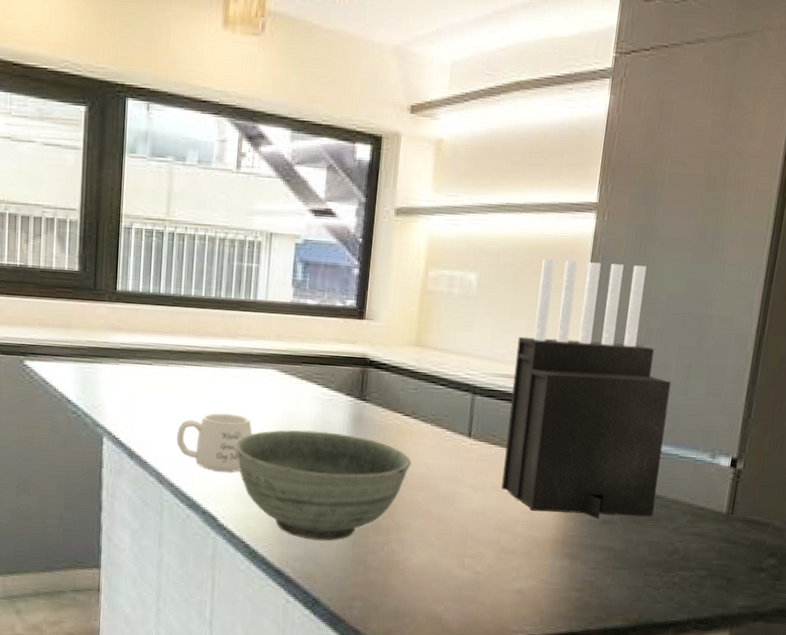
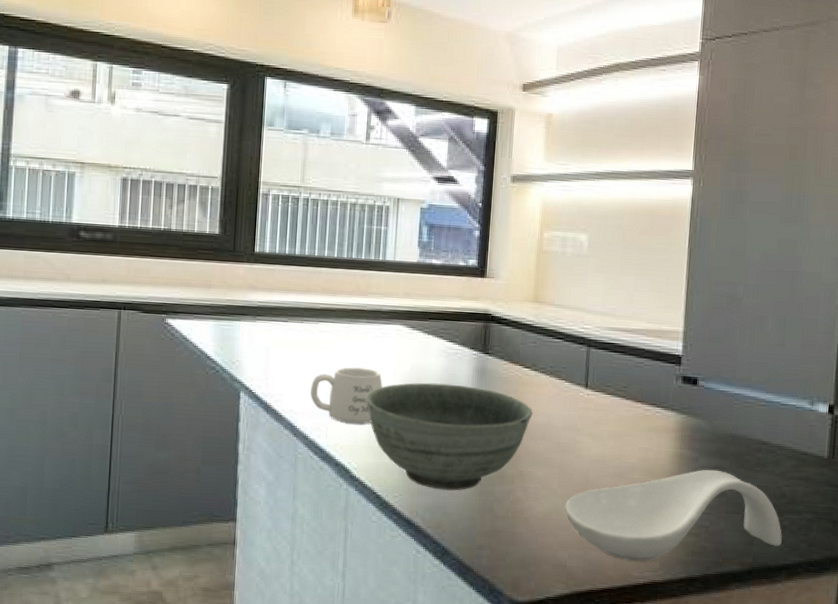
spoon rest: none [441,523,672,616] -> present [564,469,782,562]
knife block: present [501,259,672,519] -> none [618,221,769,465]

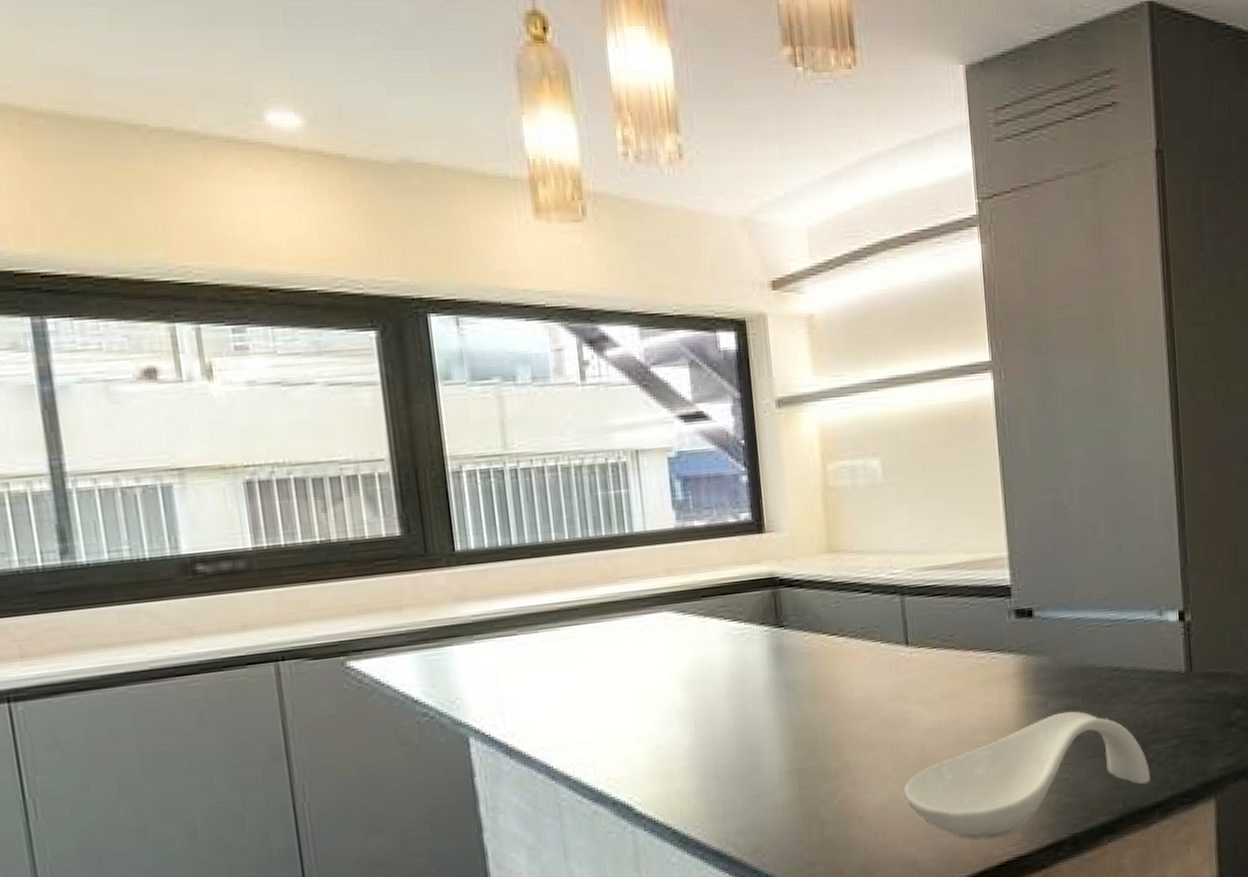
mug: present [311,367,382,424] -> none [563,674,657,749]
bowl: present [364,382,533,491] -> none [636,671,849,807]

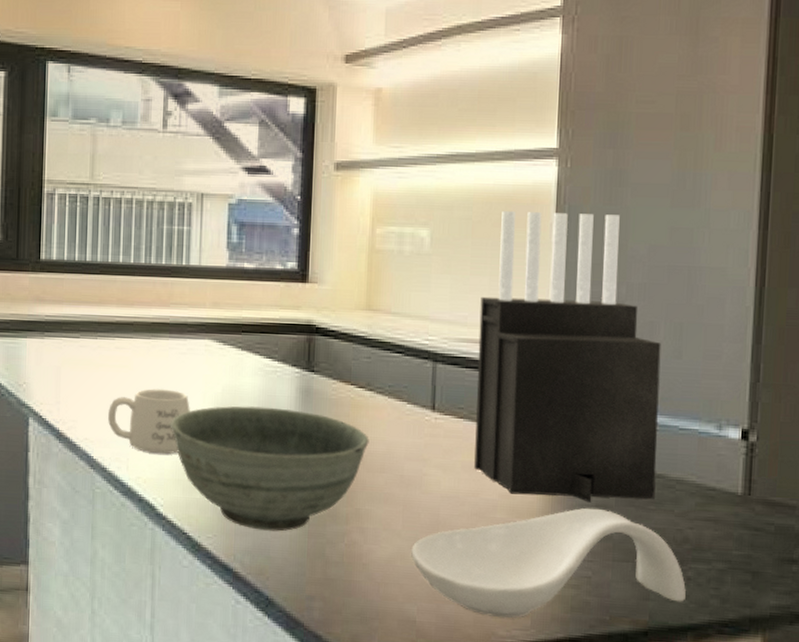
mug: none [563,674,657,749] -> present [108,388,190,454]
bowl: none [636,671,849,807] -> present [170,406,369,532]
knife block: none [938,421,1115,714] -> present [474,211,661,503]

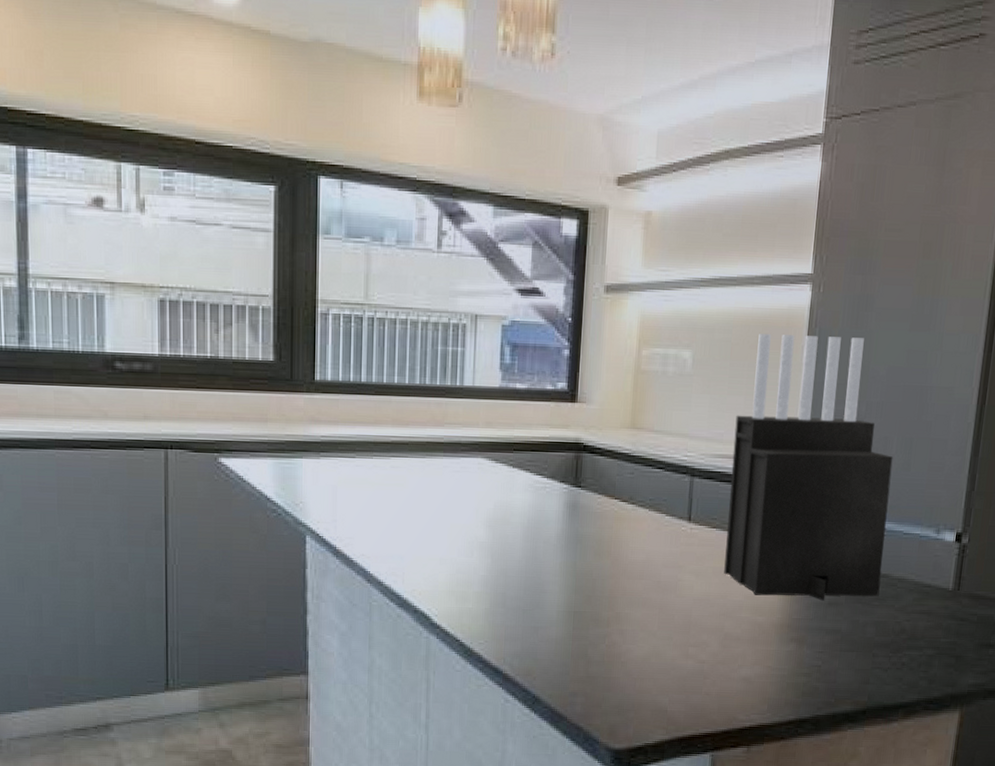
mug: present [108,388,190,454] -> none [384,506,463,568]
bowl: present [170,406,369,532] -> none [444,520,630,636]
spoon rest: present [411,508,686,618] -> none [665,605,900,705]

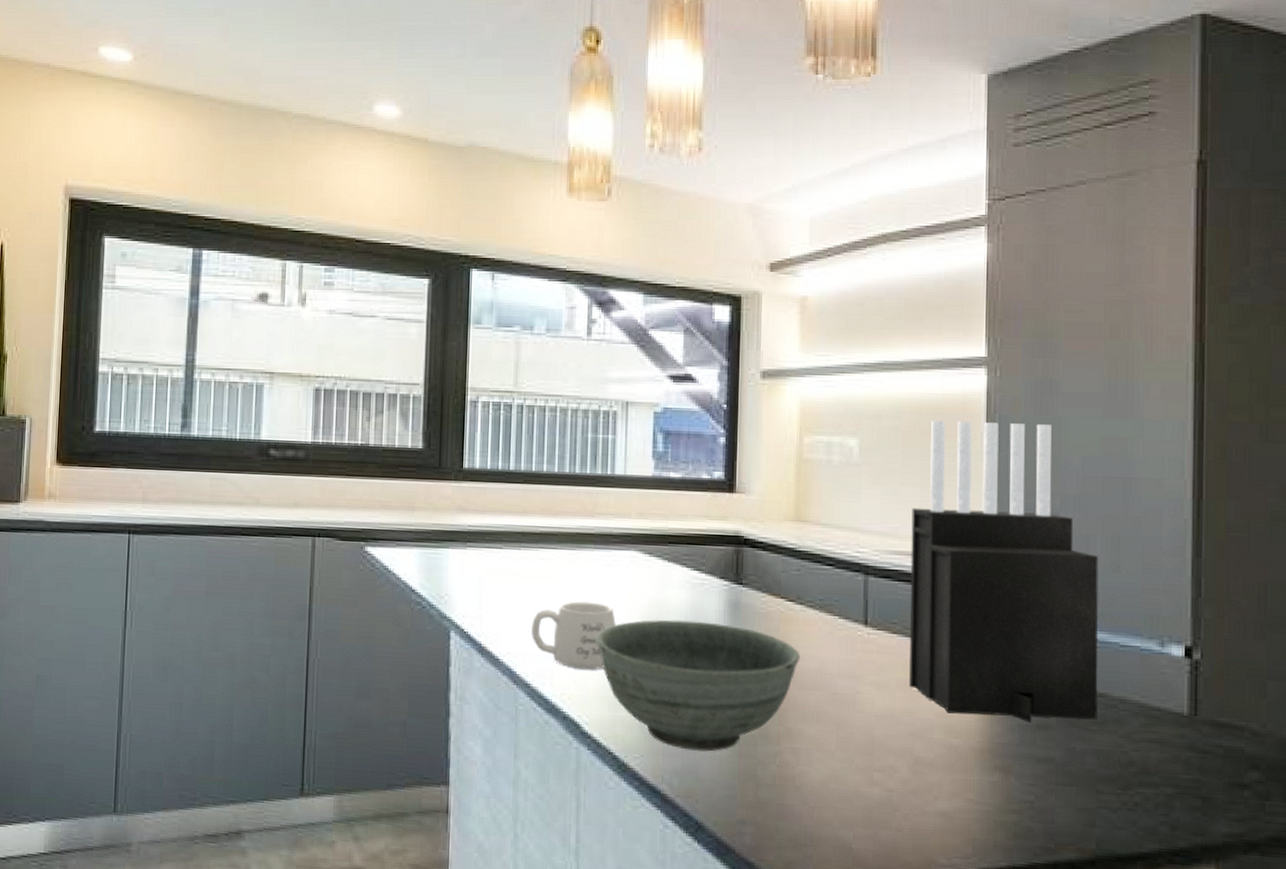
mug: none [384,506,463,568] -> present [532,601,616,670]
bowl: none [444,520,630,636] -> present [595,619,800,752]

